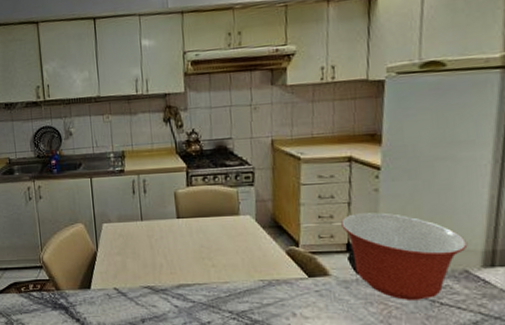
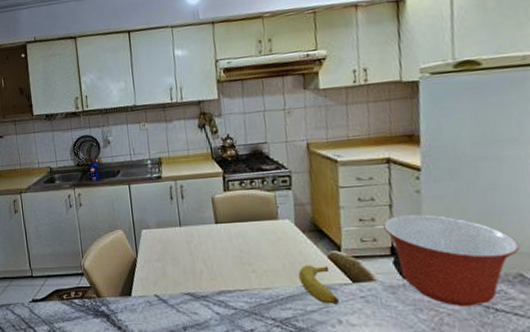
banana: none [257,260,294,298] -> present [298,265,339,304]

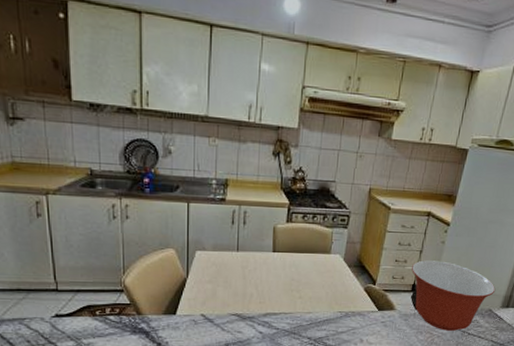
banana: present [298,265,339,304] -> none [337,295,365,327]

